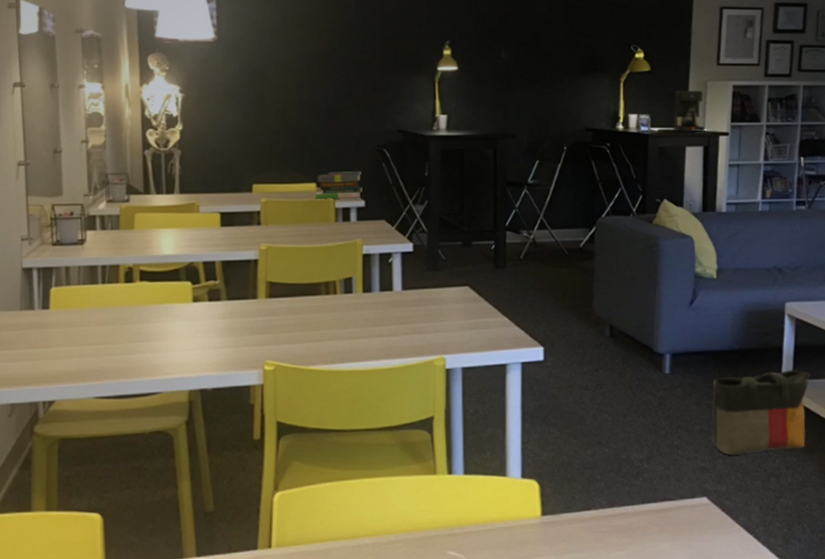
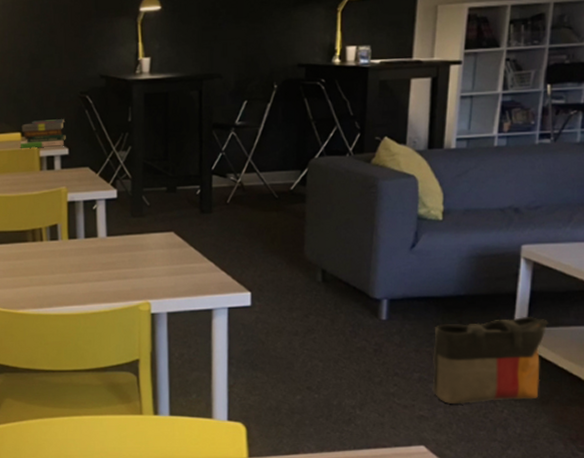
coffee maker: present [673,90,704,132] -> none [397,15,433,63]

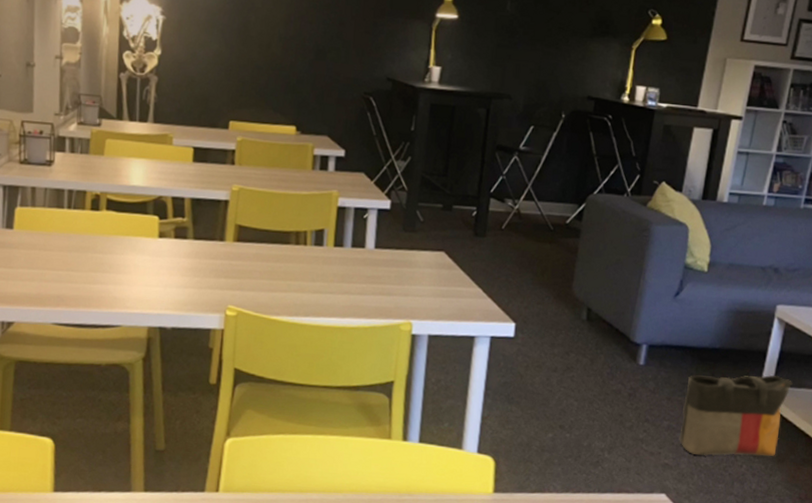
books: present [21,119,66,149] -> none [294,115,344,147]

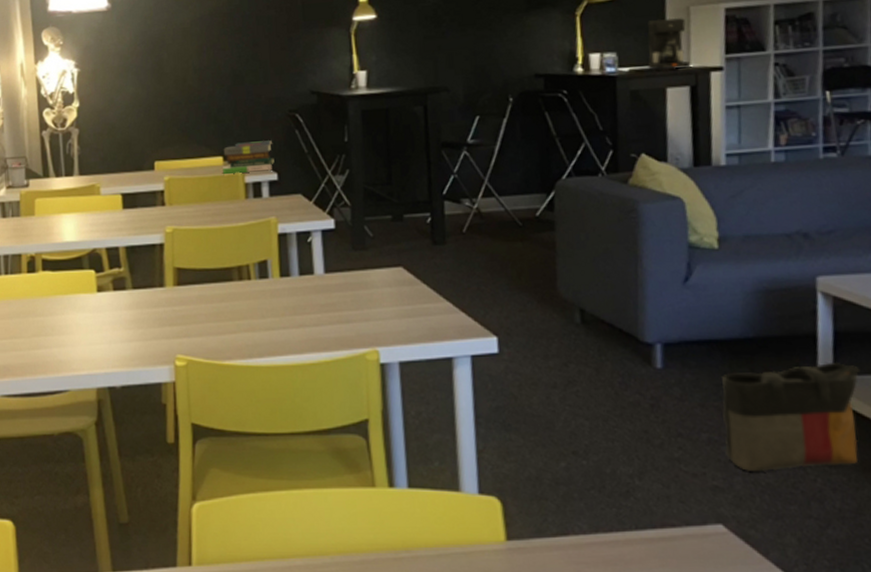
books: none [294,115,344,147] -> present [223,140,274,175]
coffee maker: none [682,65,721,113] -> present [647,18,690,70]

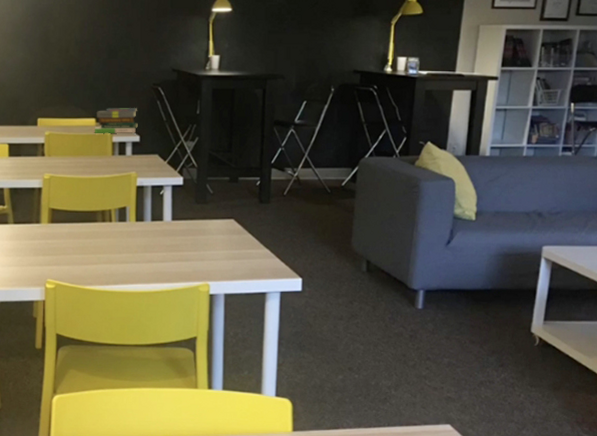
coffee maker: present [647,18,690,70] -> none [442,34,475,76]
tote bag: present [722,363,860,472] -> none [459,311,563,388]

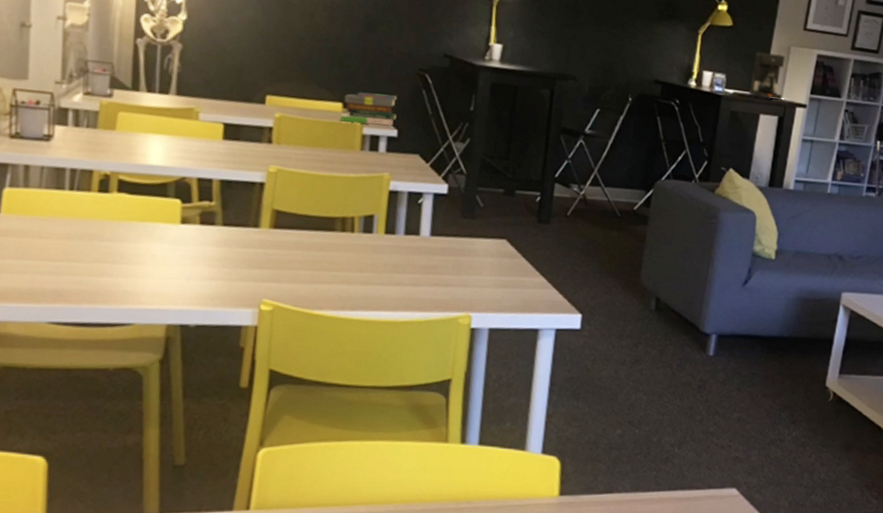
coffee maker: none [442,34,475,76] -> present [749,52,785,100]

